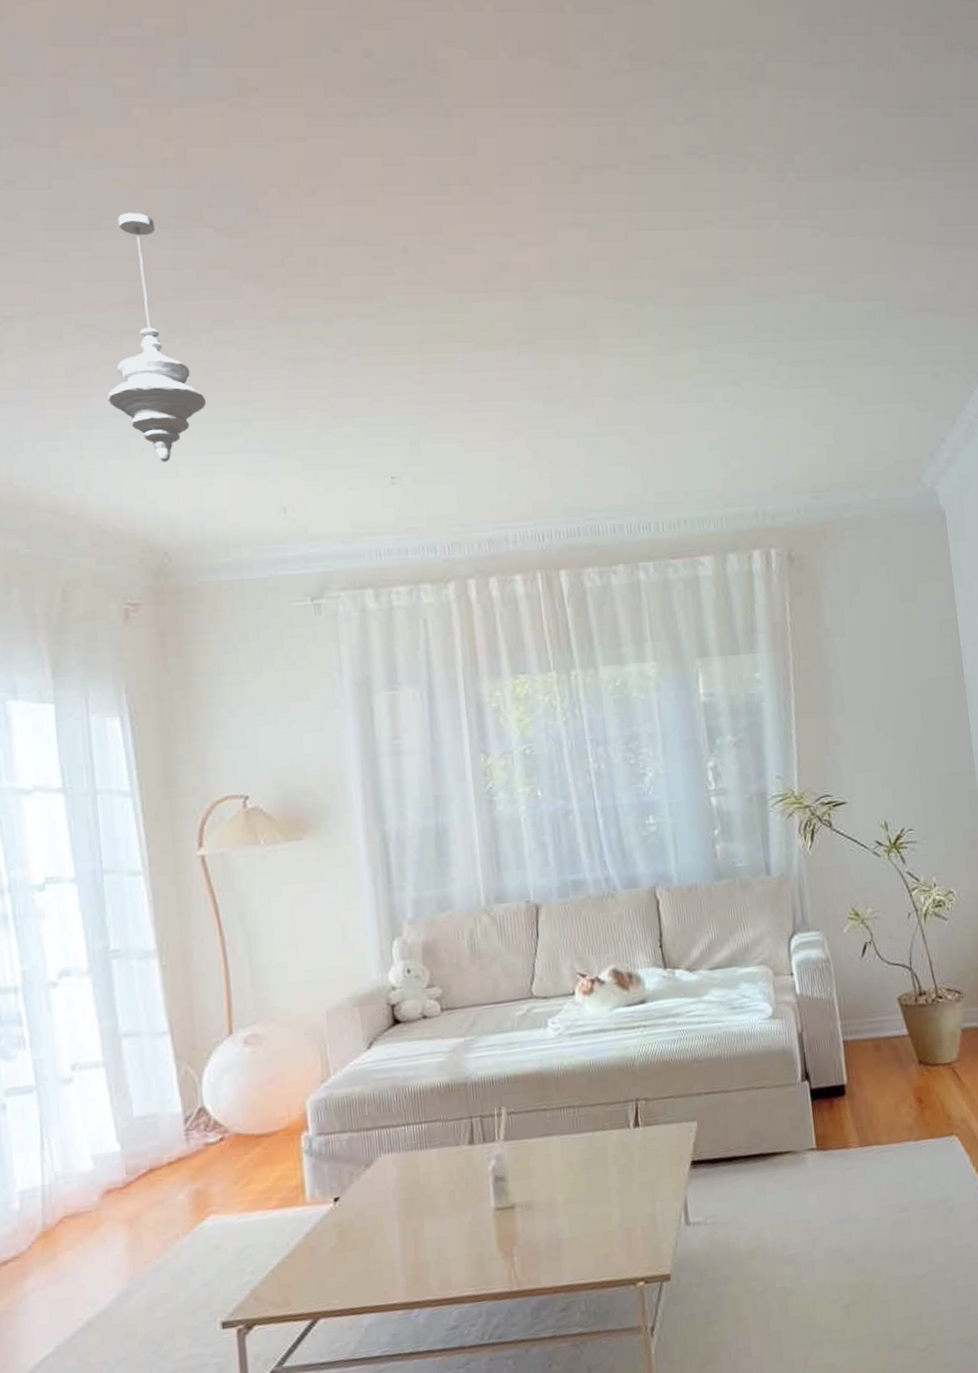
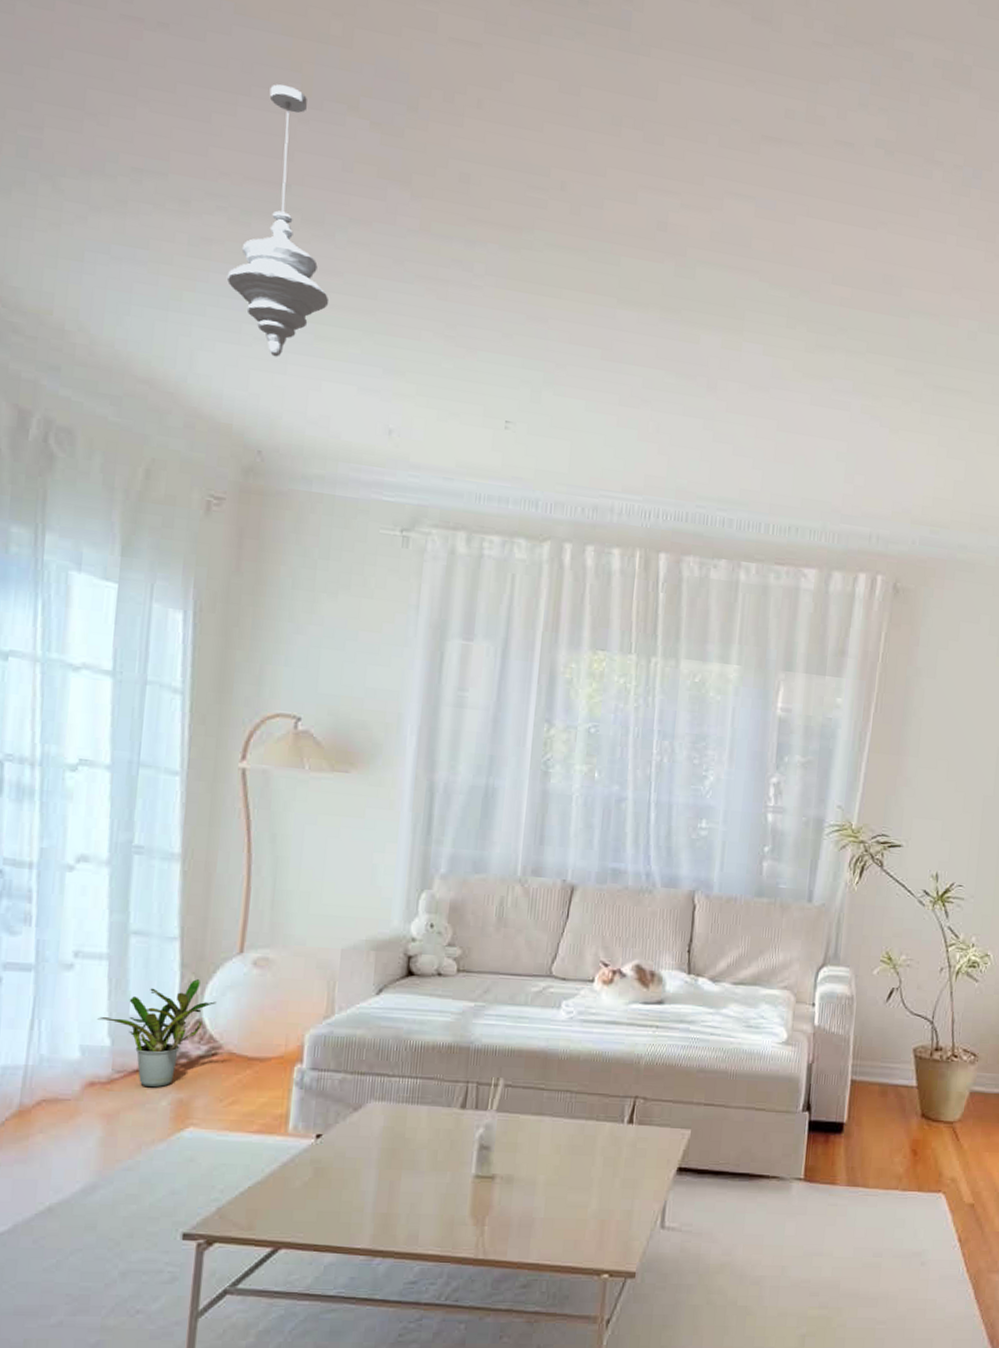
potted plant: none [104,1068,215,1185] -> present [97,979,217,1088]

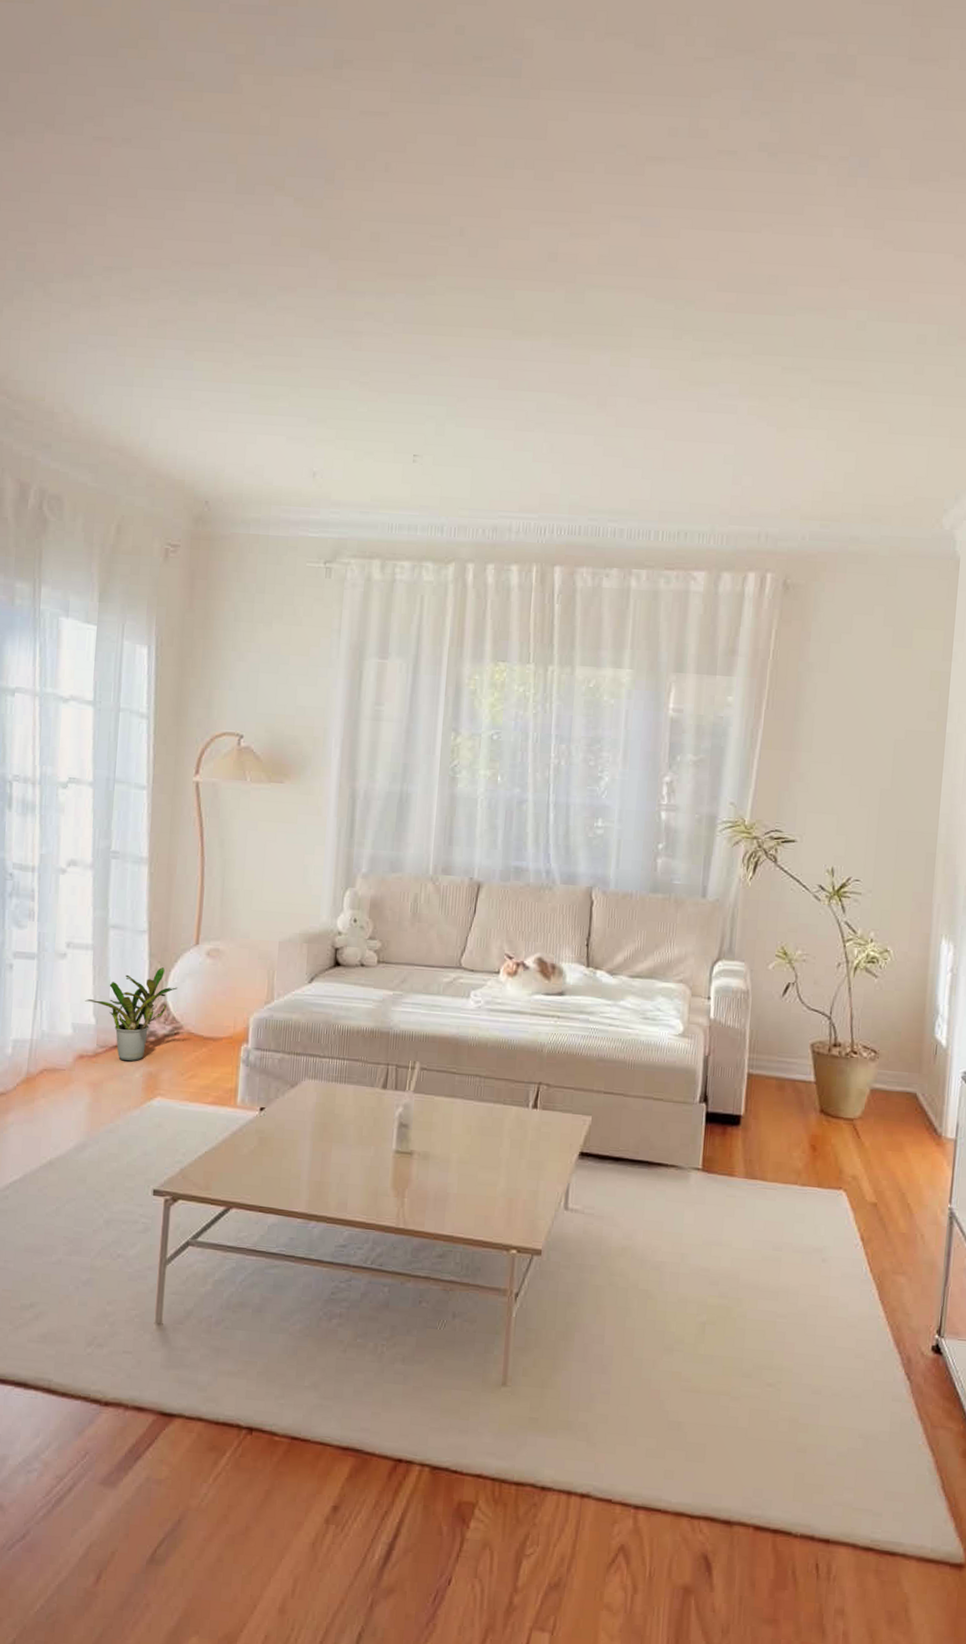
pendant light: present [226,84,330,357] -> none [178,176,262,417]

